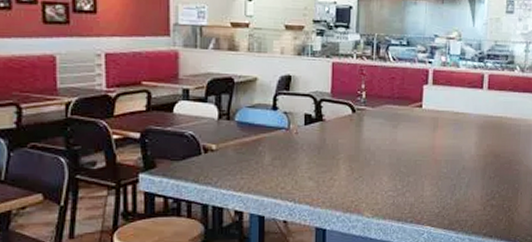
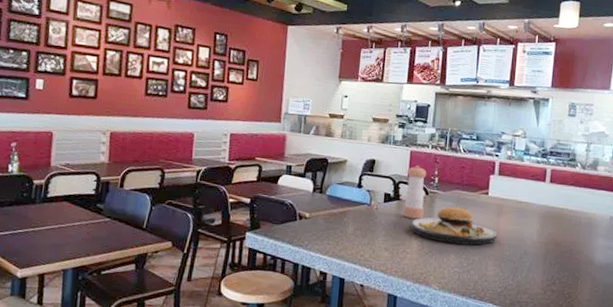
pepper shaker: none [328,78,352,141] -> present [403,165,427,219]
plate: none [336,108,434,165] -> present [409,193,498,246]

